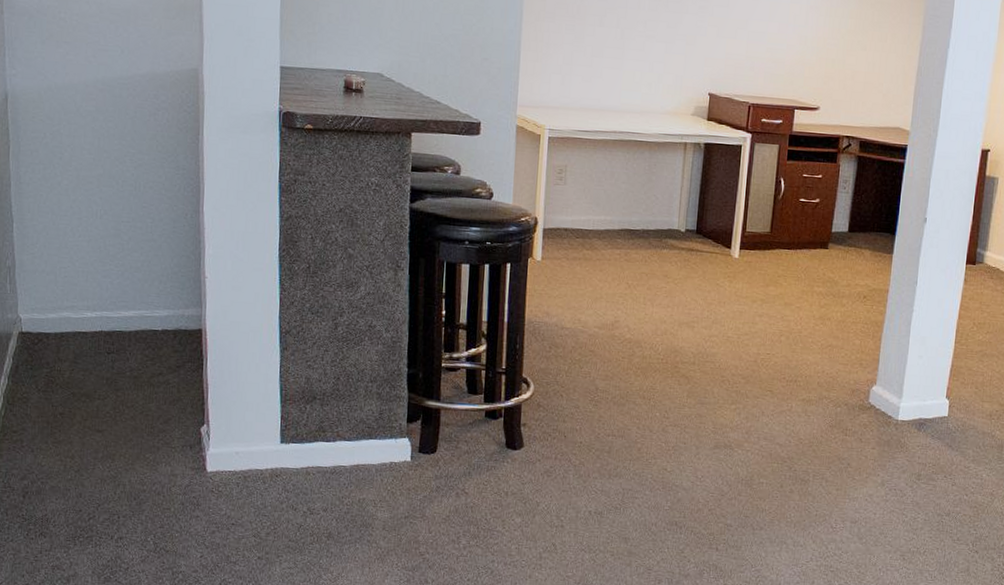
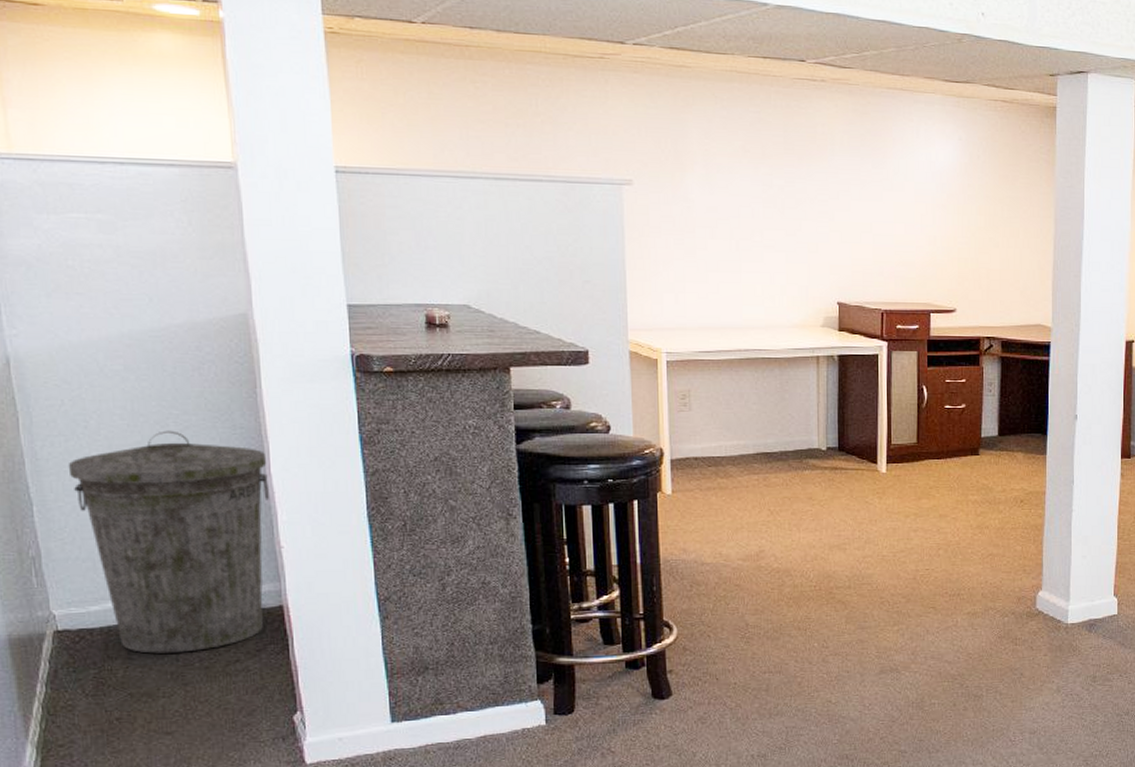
trash can: none [43,166,202,362] -> present [68,430,269,654]

